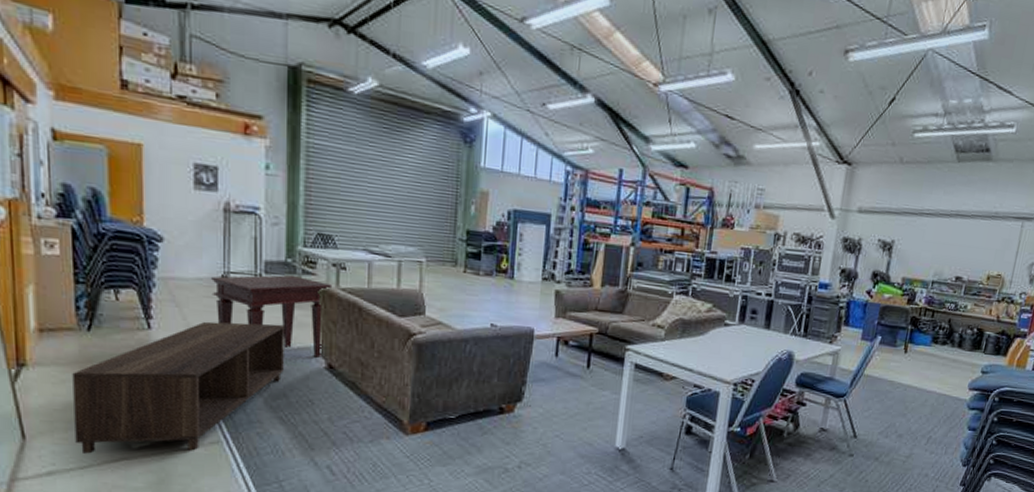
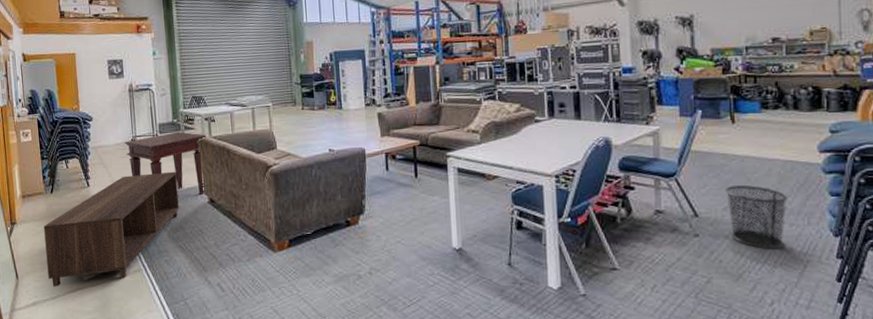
waste bin: none [880,412,935,474] -> present [726,185,788,249]

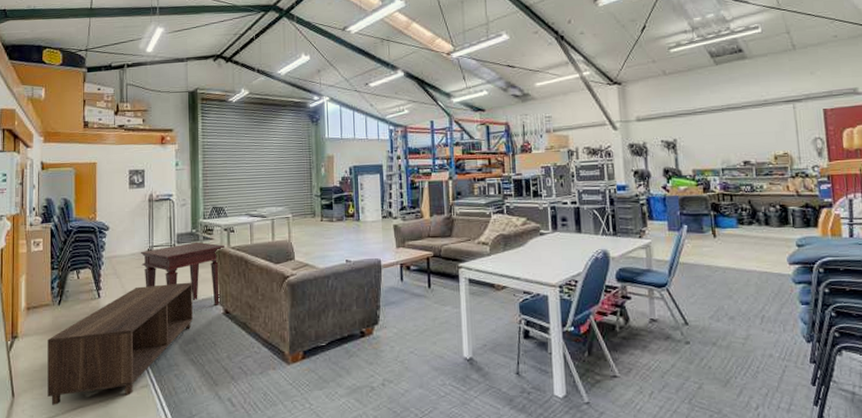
waste bin: present [726,185,788,249] -> none [711,295,765,355]

